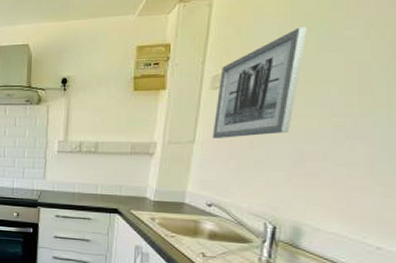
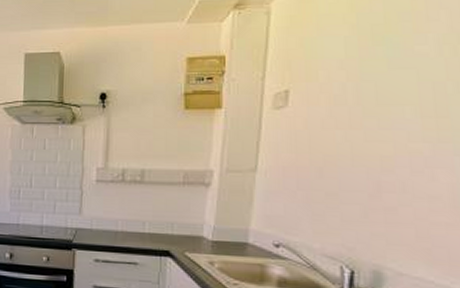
wall art: present [212,27,307,138] -> none [277,41,375,166]

